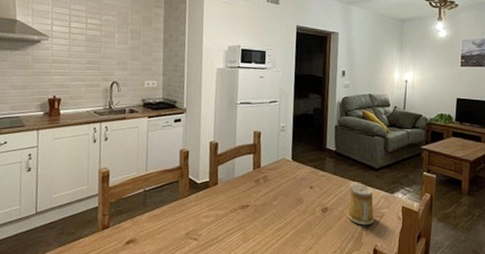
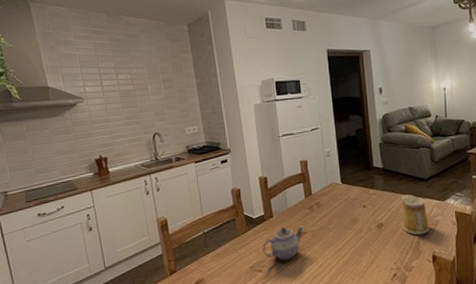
teapot: none [201,197,248,232] -> present [262,225,305,261]

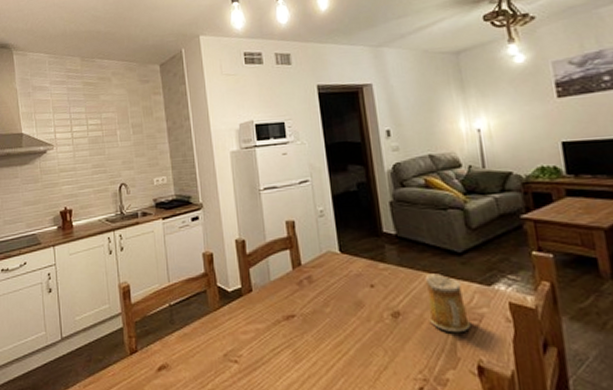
teapot: present [262,225,305,261] -> none [238,306,292,351]

